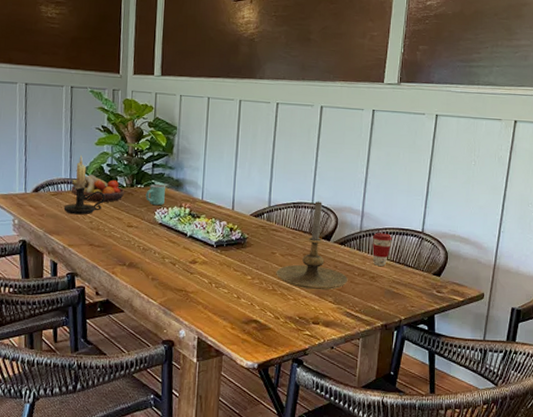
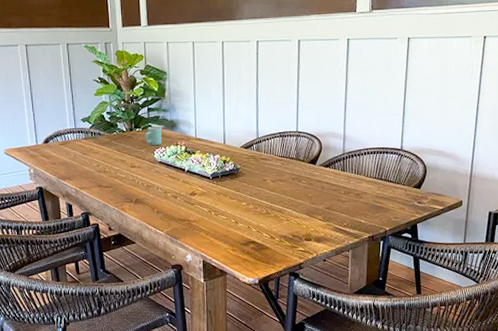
candle holder: present [63,155,106,215] -> none [72,106,109,161]
fruit bowl: present [70,175,125,203] -> none [75,123,126,148]
candle holder: present [276,201,348,290] -> none [268,129,335,210]
coffee cup: present [372,233,393,266] -> none [354,153,374,184]

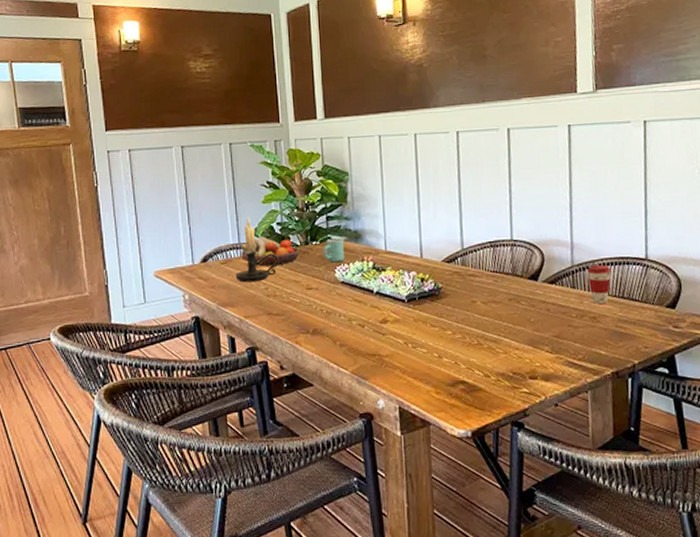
candle holder: none [72,106,109,161] -> present [235,216,279,283]
fruit bowl: none [75,123,126,148] -> present [239,236,300,267]
coffee cup: none [354,153,374,184] -> present [586,264,612,304]

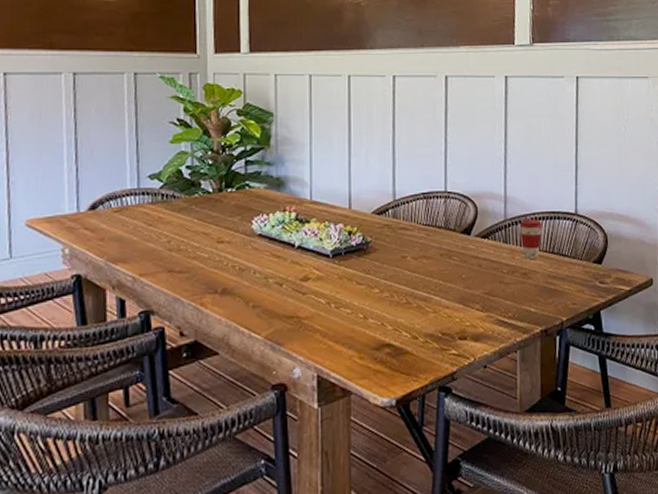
candle holder: present [235,216,279,283] -> none [131,157,186,235]
fruit bowl: present [239,236,300,267] -> none [138,181,212,216]
mug: present [322,238,344,263] -> none [239,185,263,213]

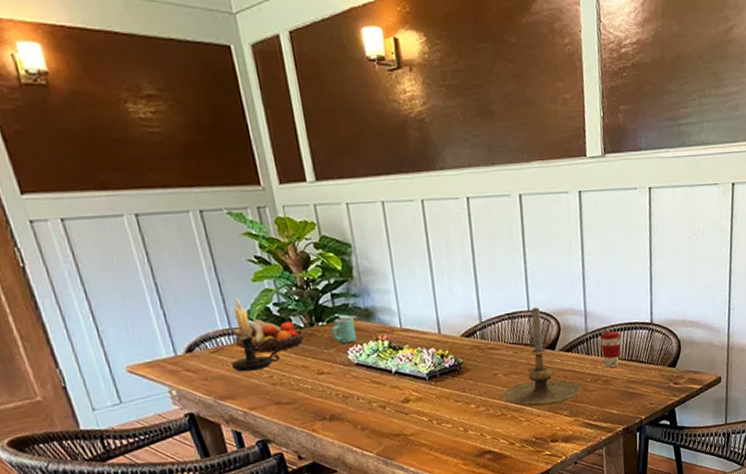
candle holder: none [131,157,186,235] -> present [231,297,282,372]
fruit bowl: none [138,181,212,216] -> present [231,319,305,353]
mug: none [239,185,263,213] -> present [330,317,356,344]
candle holder: none [409,189,496,297] -> present [501,307,581,407]

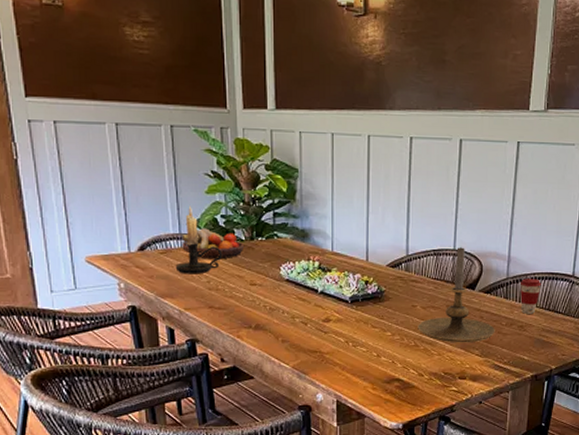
mug: present [330,317,356,344] -> none [268,236,290,260]

